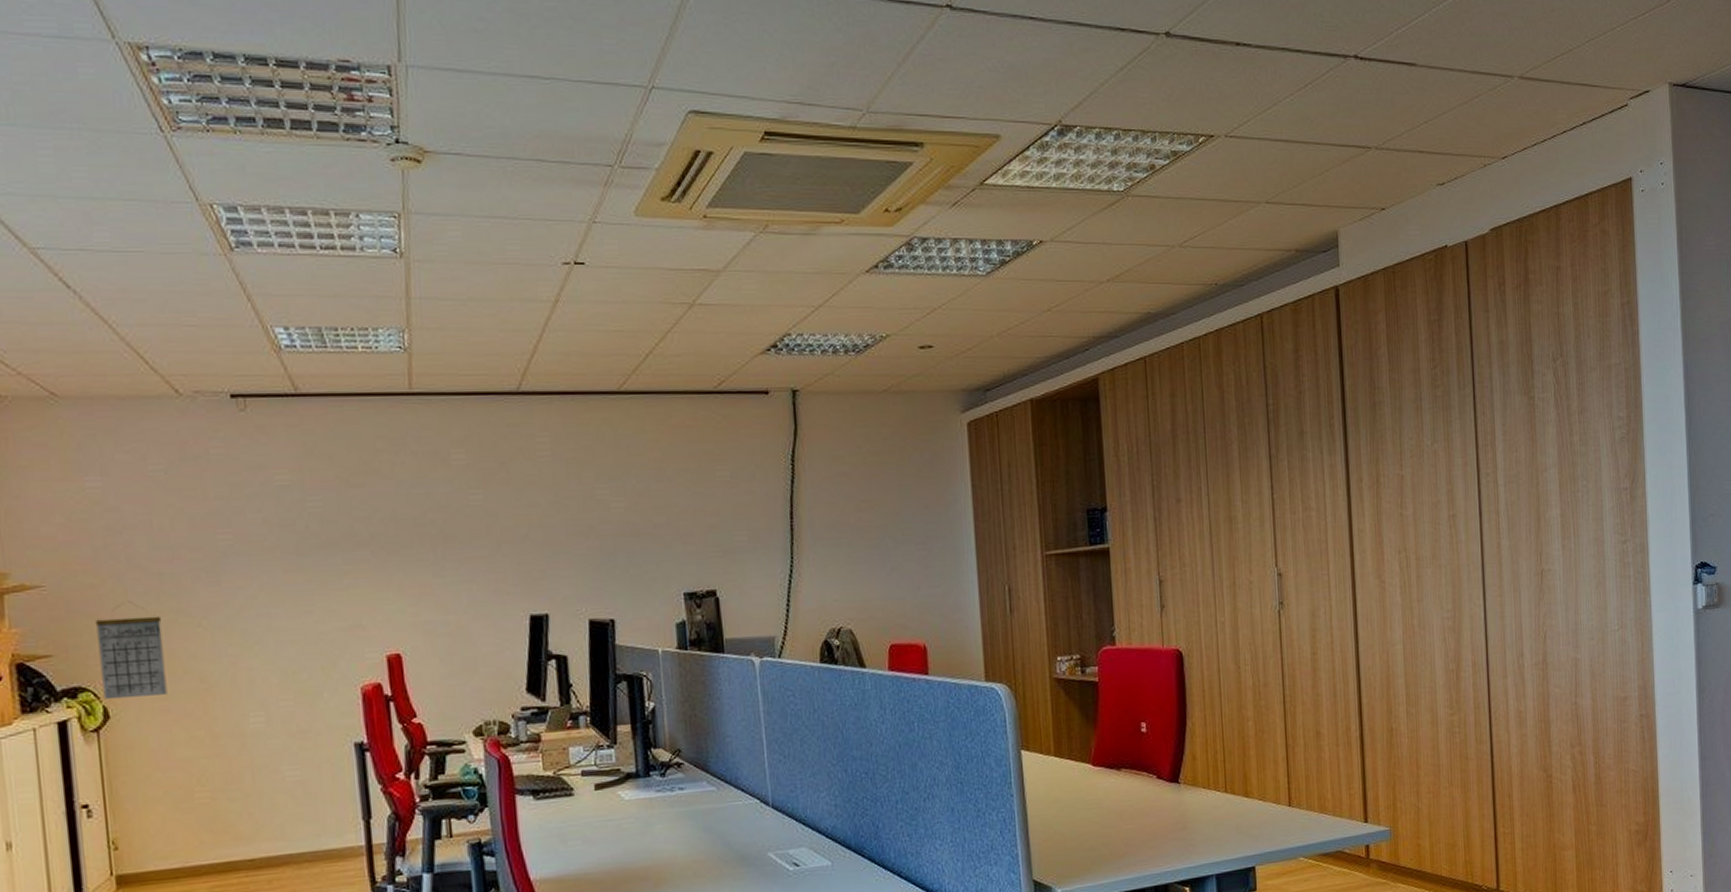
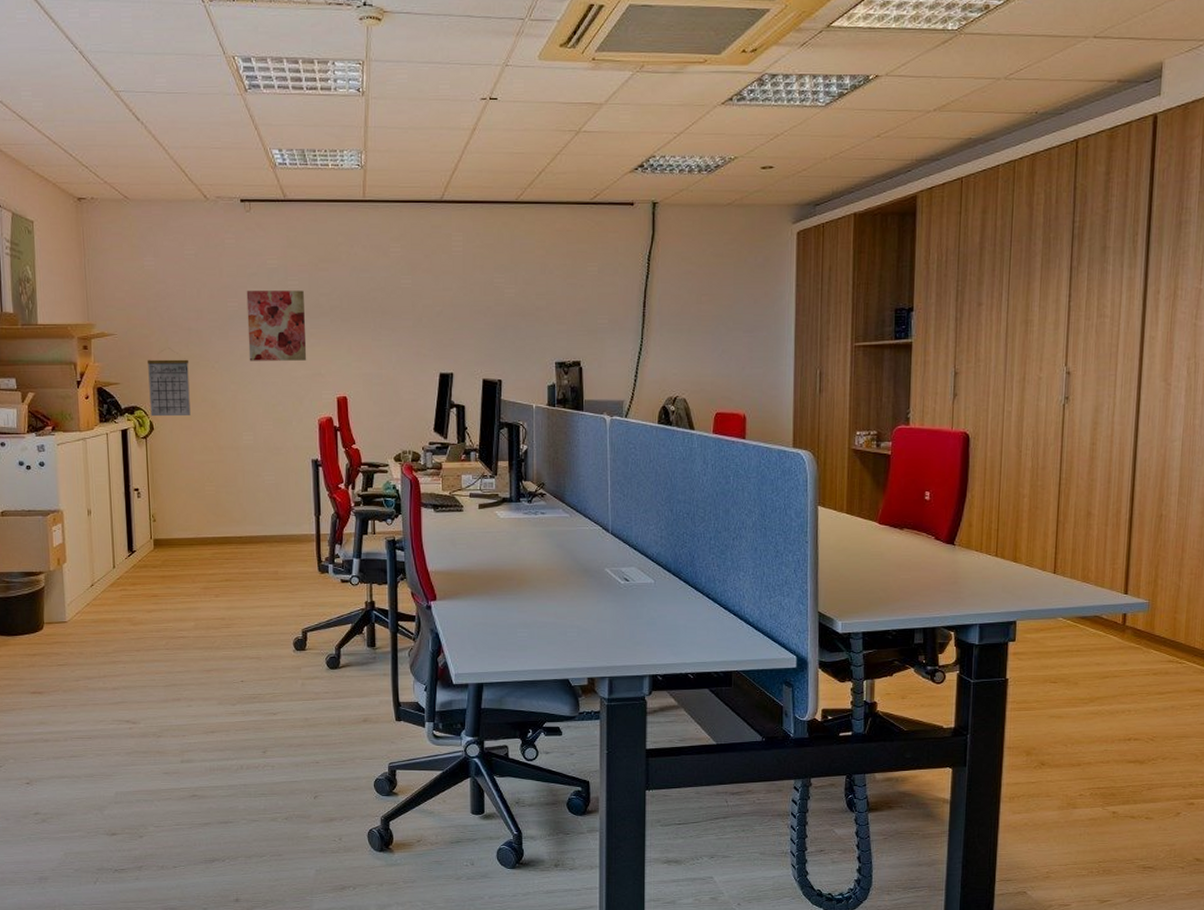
wall art: none [245,514,340,613] -> present [246,290,307,361]

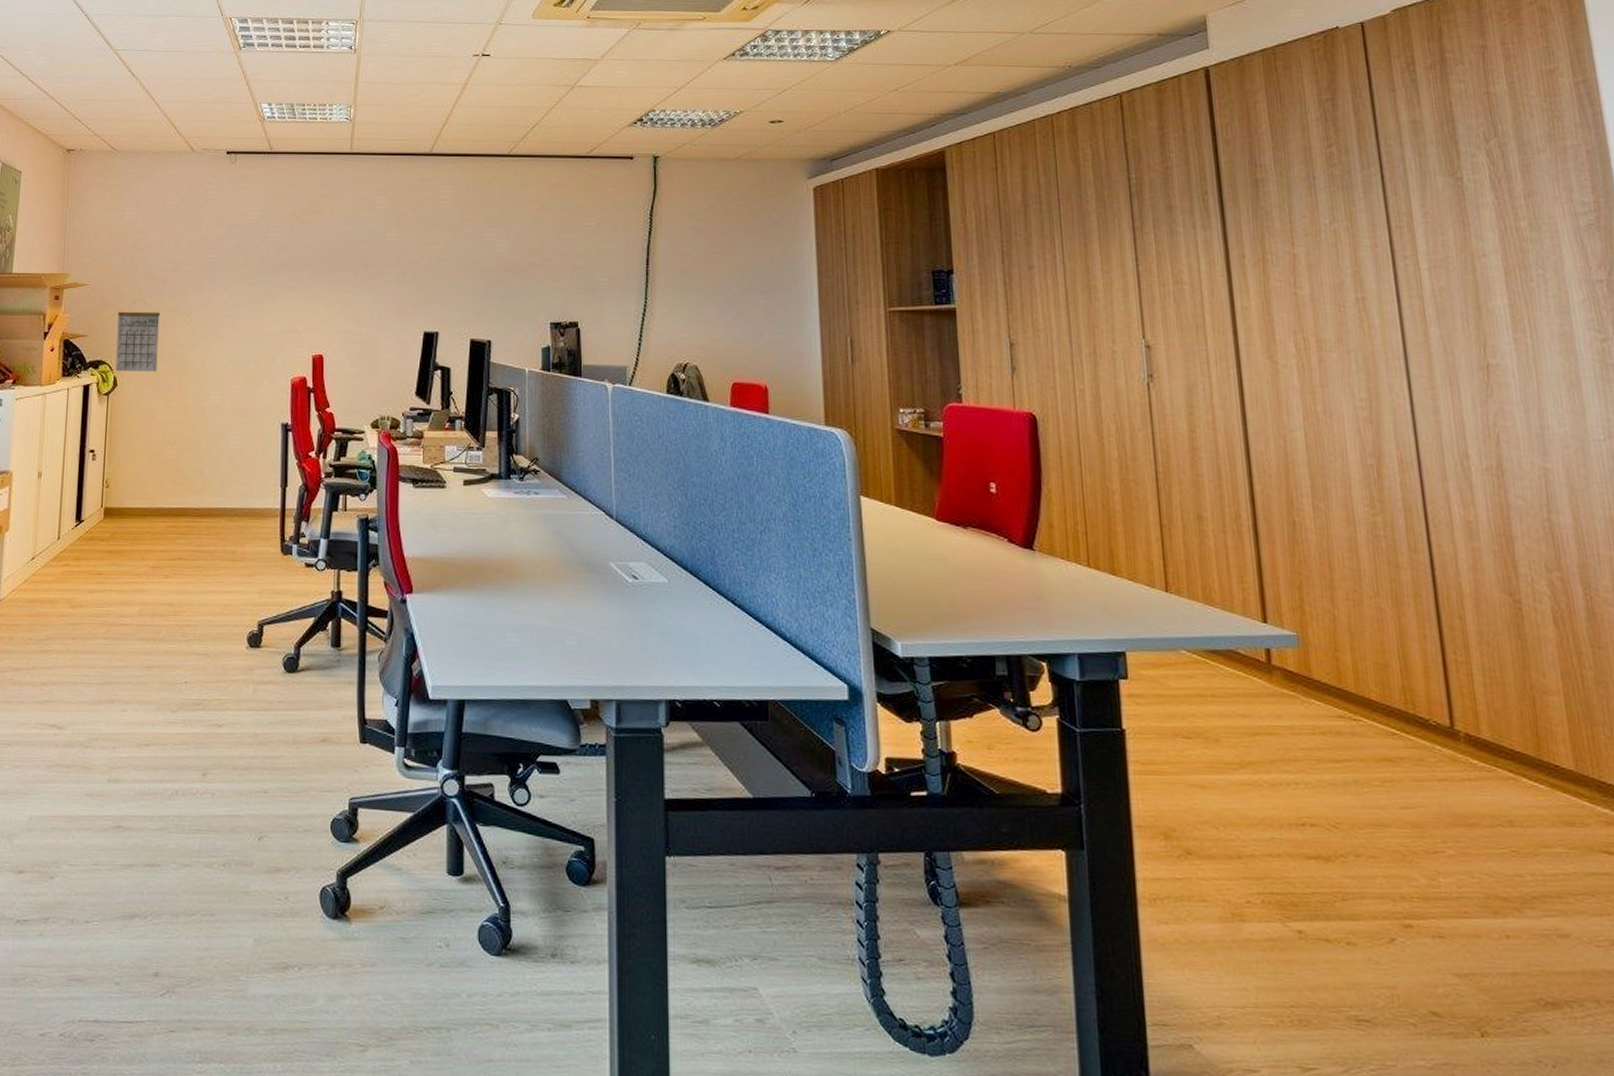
wall art: present [246,290,307,361] -> none [222,242,284,316]

